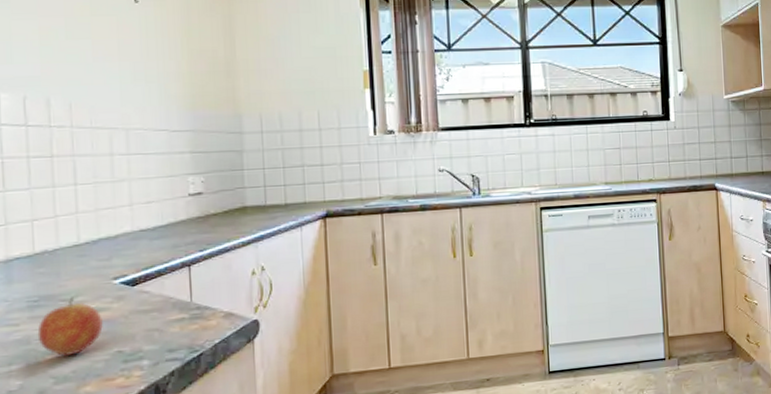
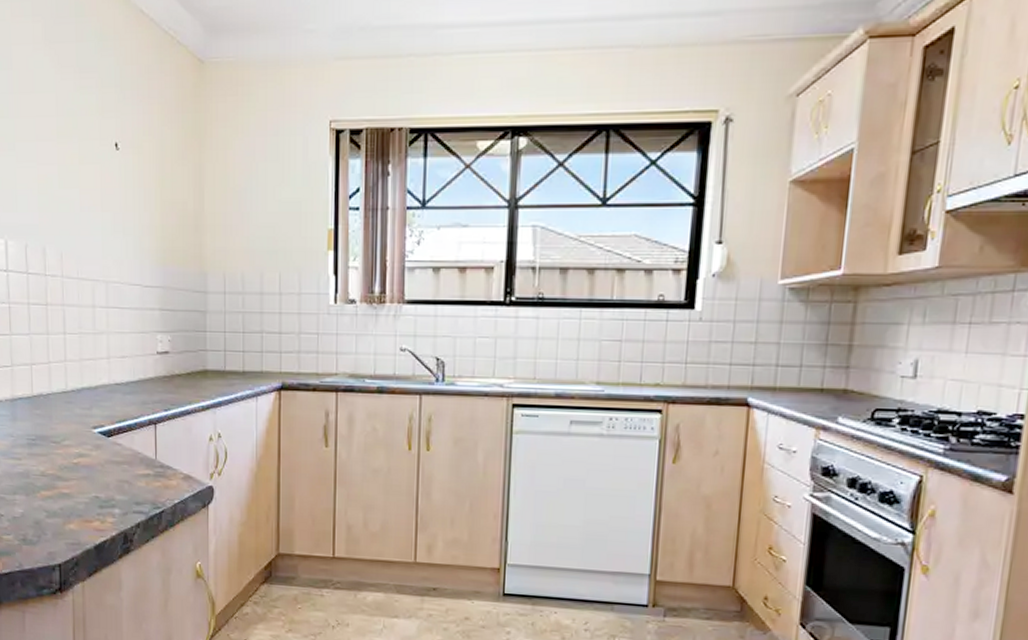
fruit: present [37,297,103,357] -> none [34,440,84,495]

